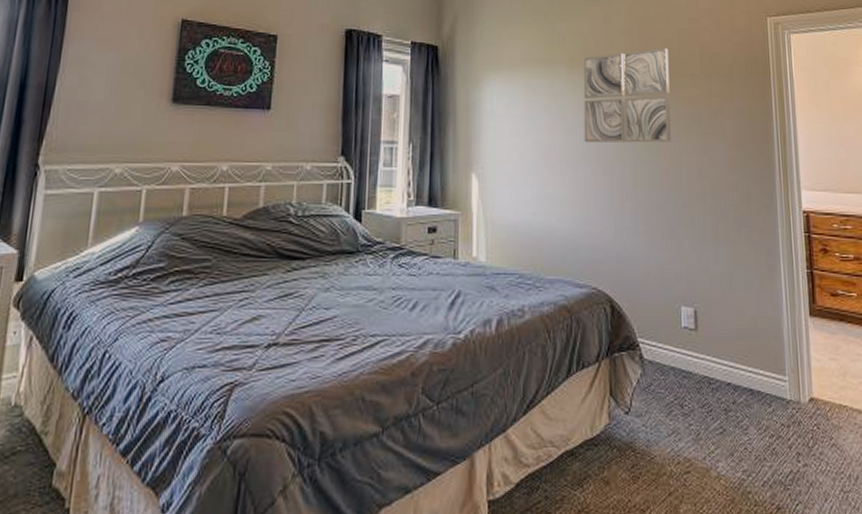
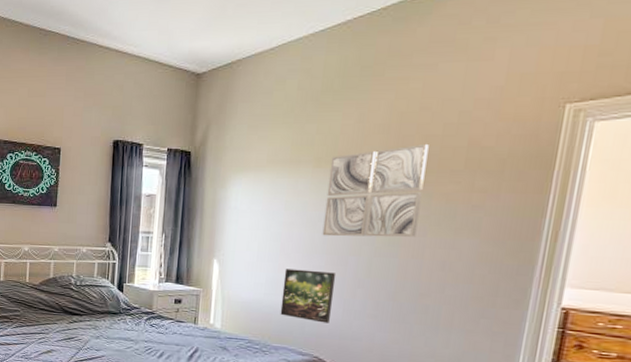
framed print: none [551,182,604,245] -> present [280,269,337,323]

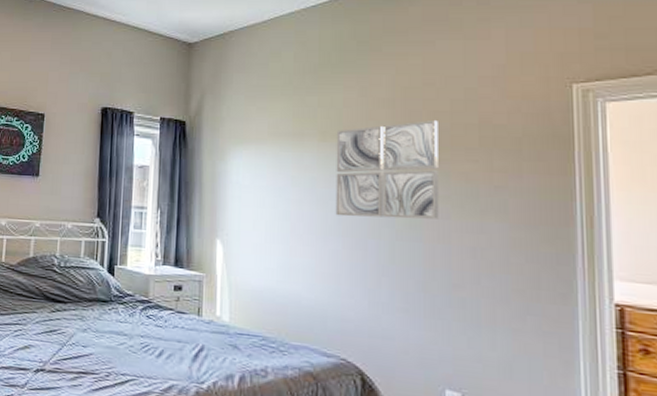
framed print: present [280,269,337,323] -> none [296,252,356,318]

